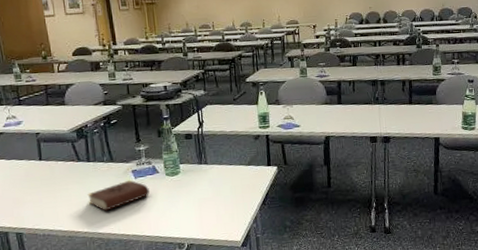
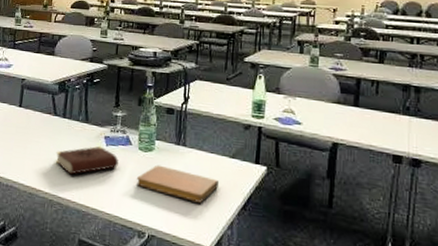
notebook: none [169,184,240,209] -> present [136,164,219,203]

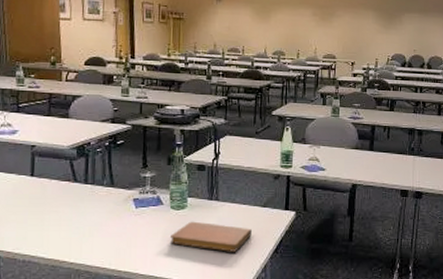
book: present [56,146,119,175] -> none [79,209,150,241]

